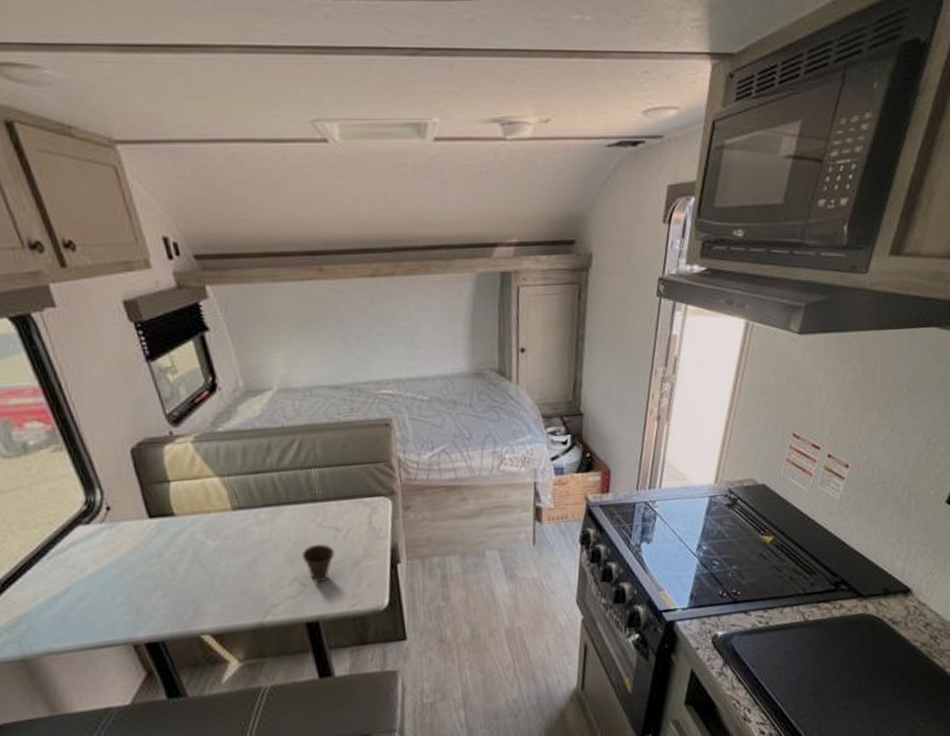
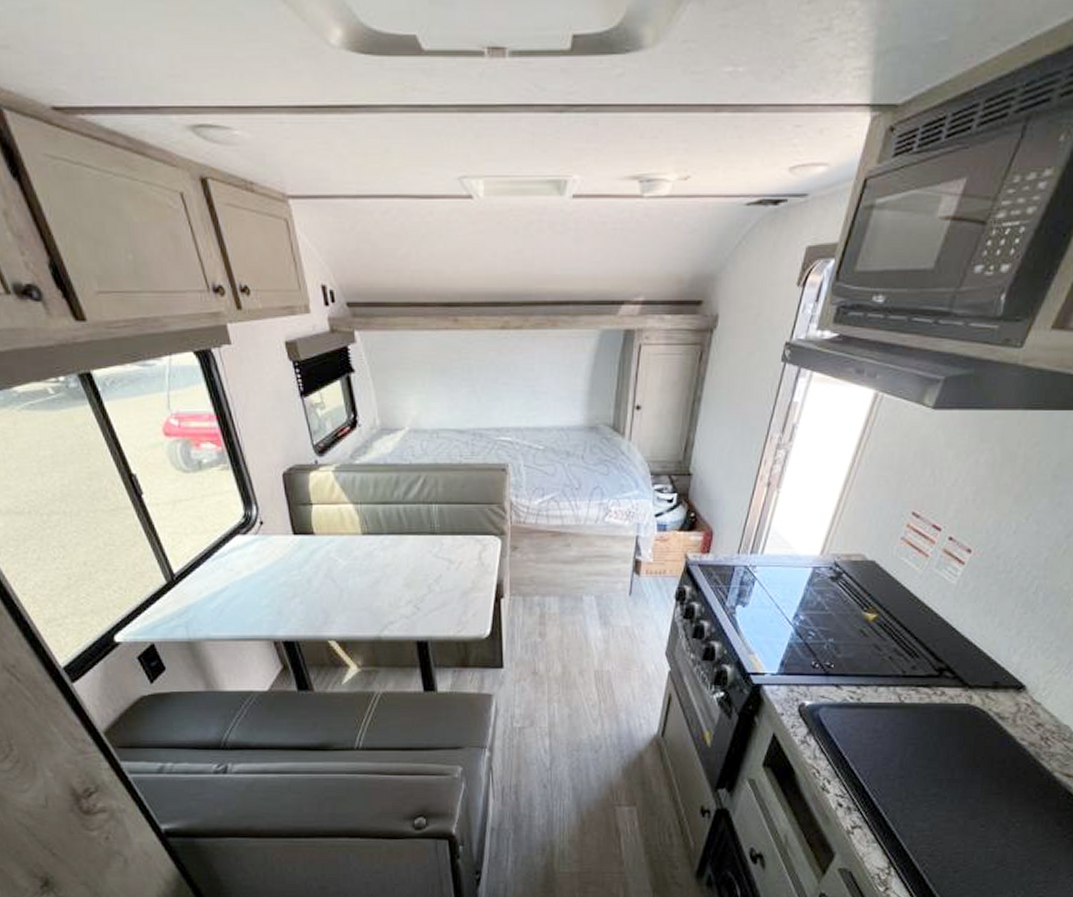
cup: present [301,543,335,584] -> none [417,572,447,608]

